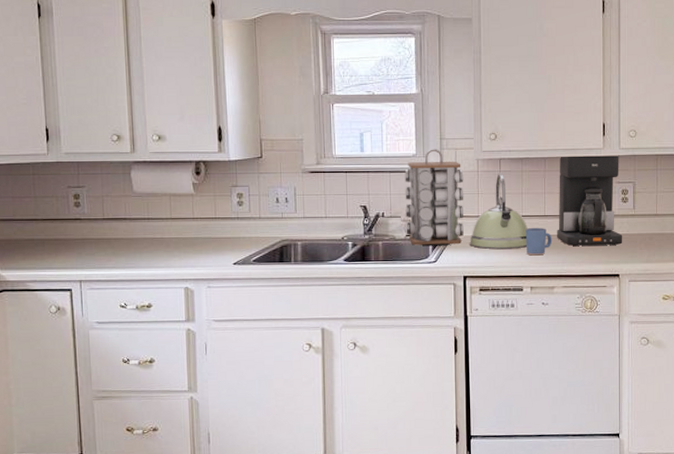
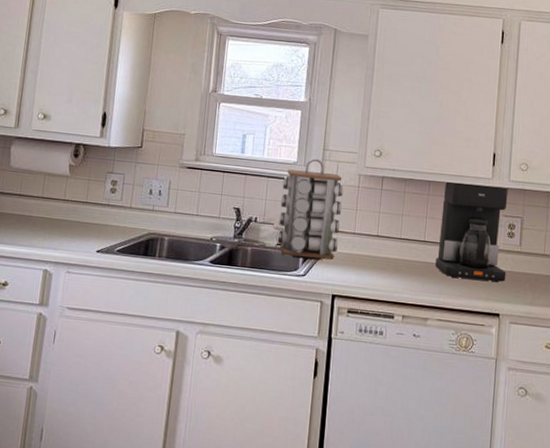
kettle: present [468,173,528,249] -> none [341,191,405,273]
mug: present [525,227,553,256] -> none [401,252,431,283]

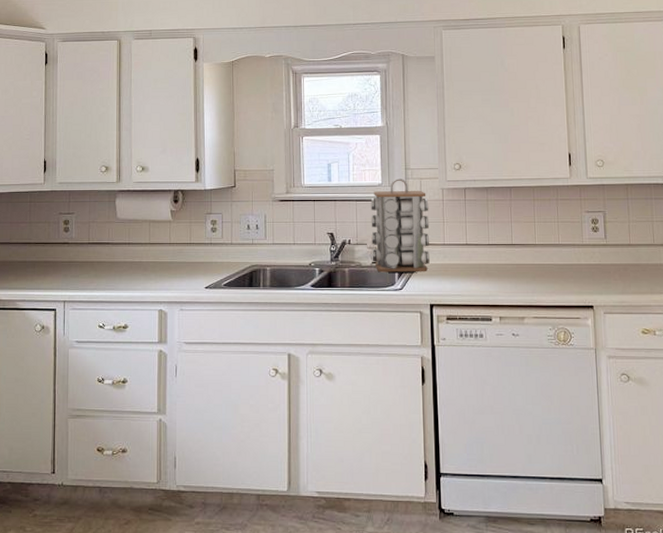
coffee maker: present [435,182,509,282] -> none [525,185,596,276]

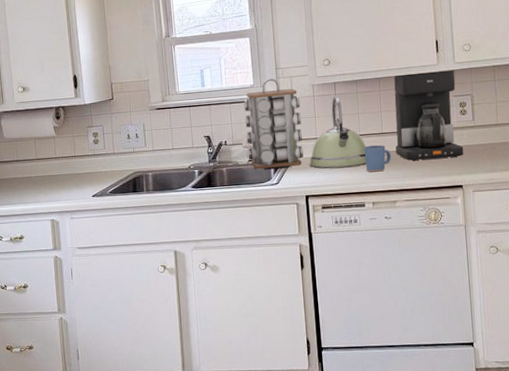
kettle: none [435,202,495,278] -> present [309,96,367,169]
mug: none [492,256,521,285] -> present [364,144,392,172]
coffee maker: none [525,185,596,276] -> present [394,69,464,161]

